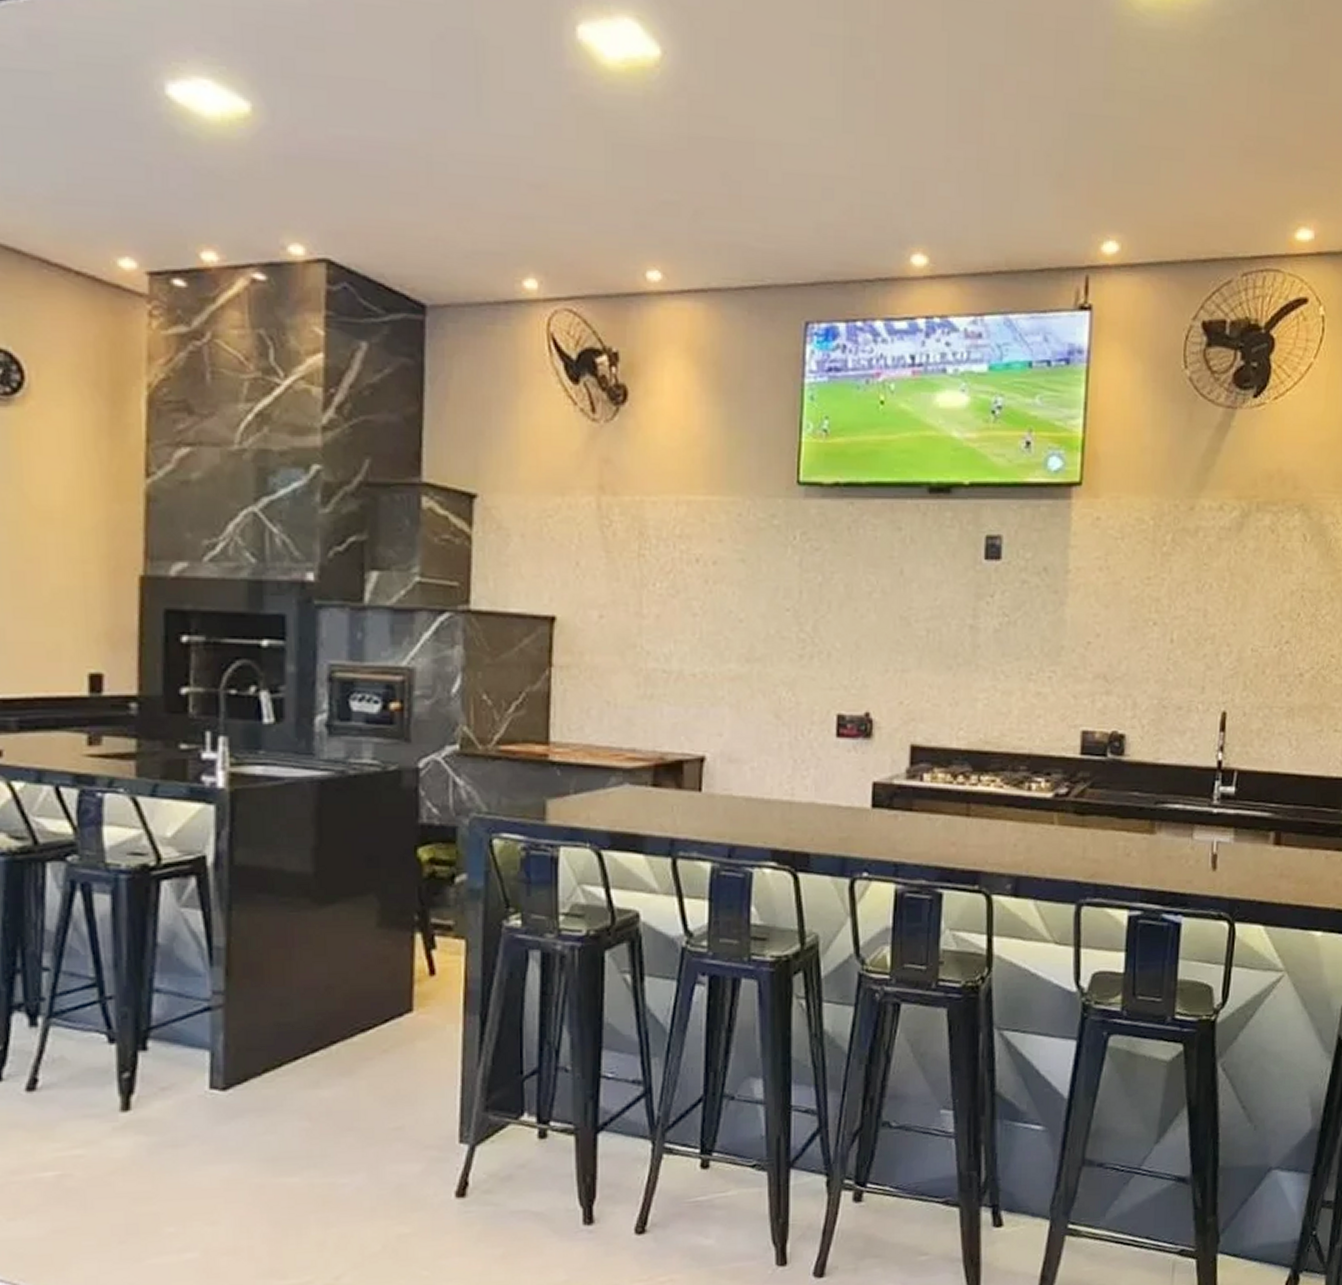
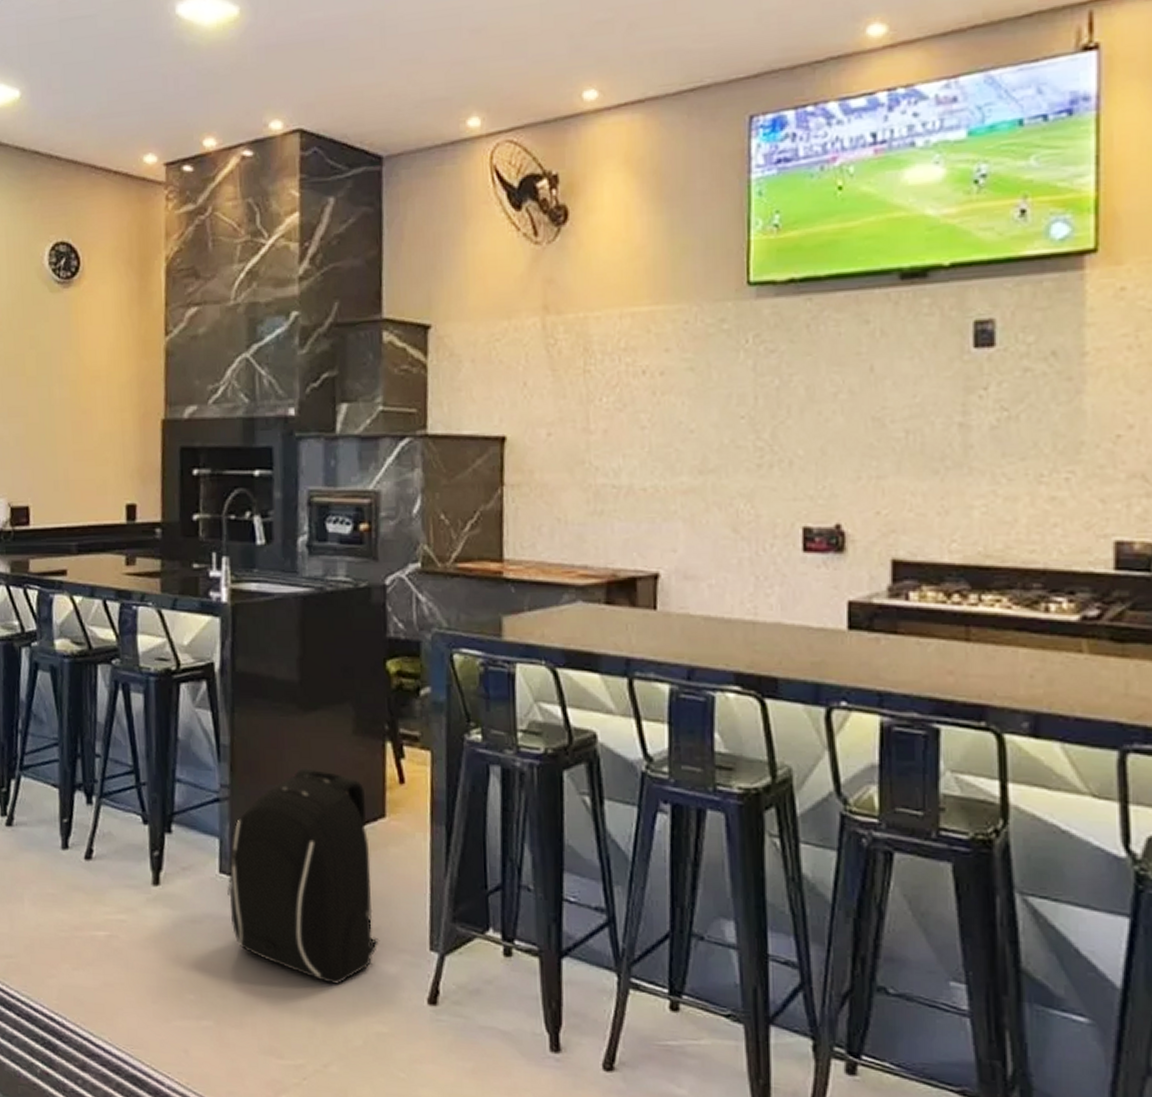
backpack: none [219,966,404,1192] -> present [227,768,380,984]

